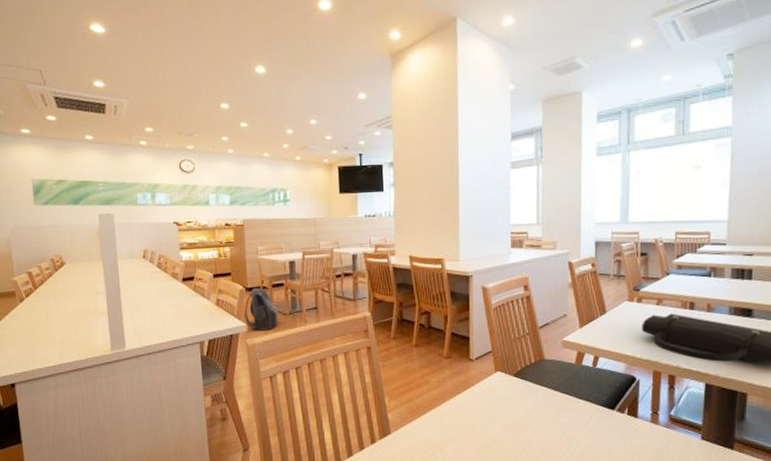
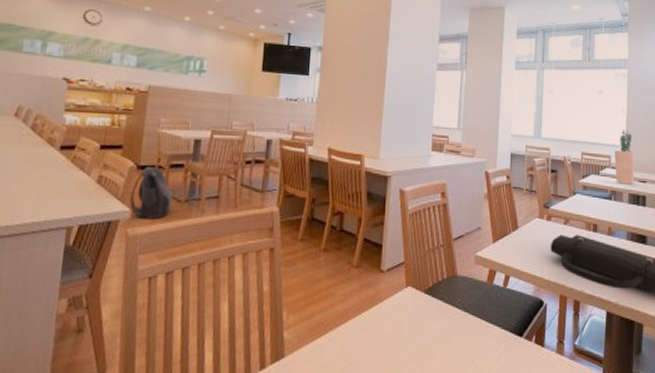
vase: none [714,203,739,260] -> present [614,129,635,185]

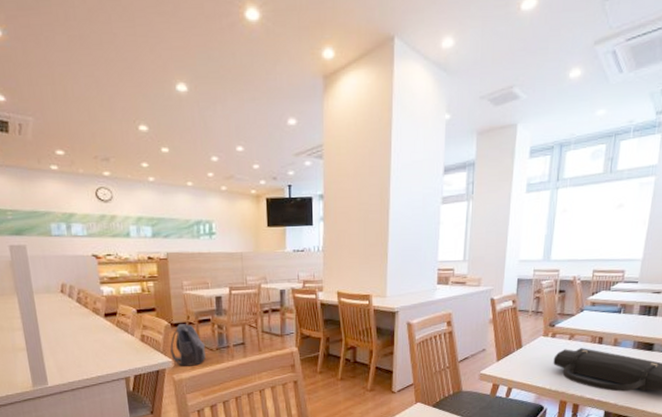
vase: present [614,129,635,185] -> none [627,242,652,297]

